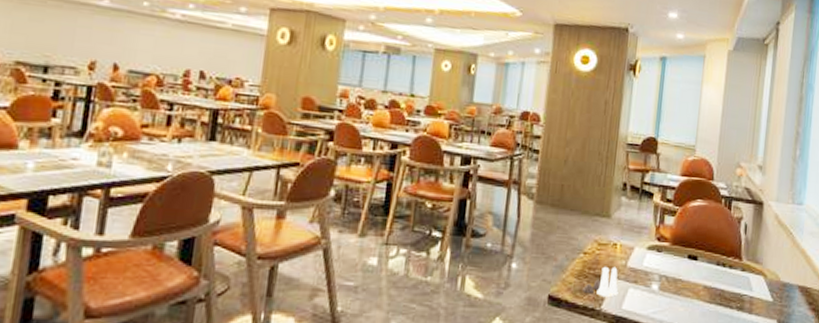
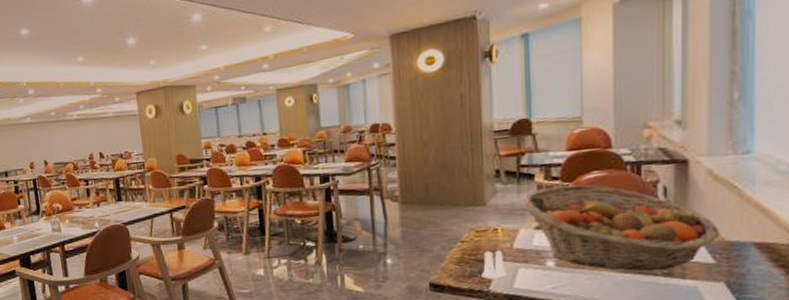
fruit basket: none [640,208,778,304] -> present [522,184,719,271]

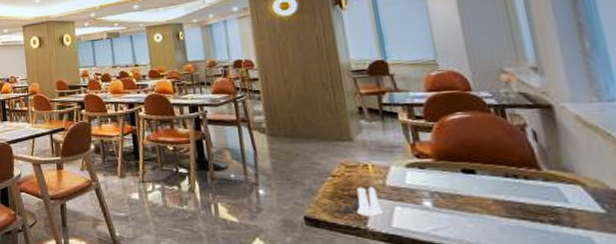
fruit basket: present [522,184,719,271] -> none [388,124,603,218]

